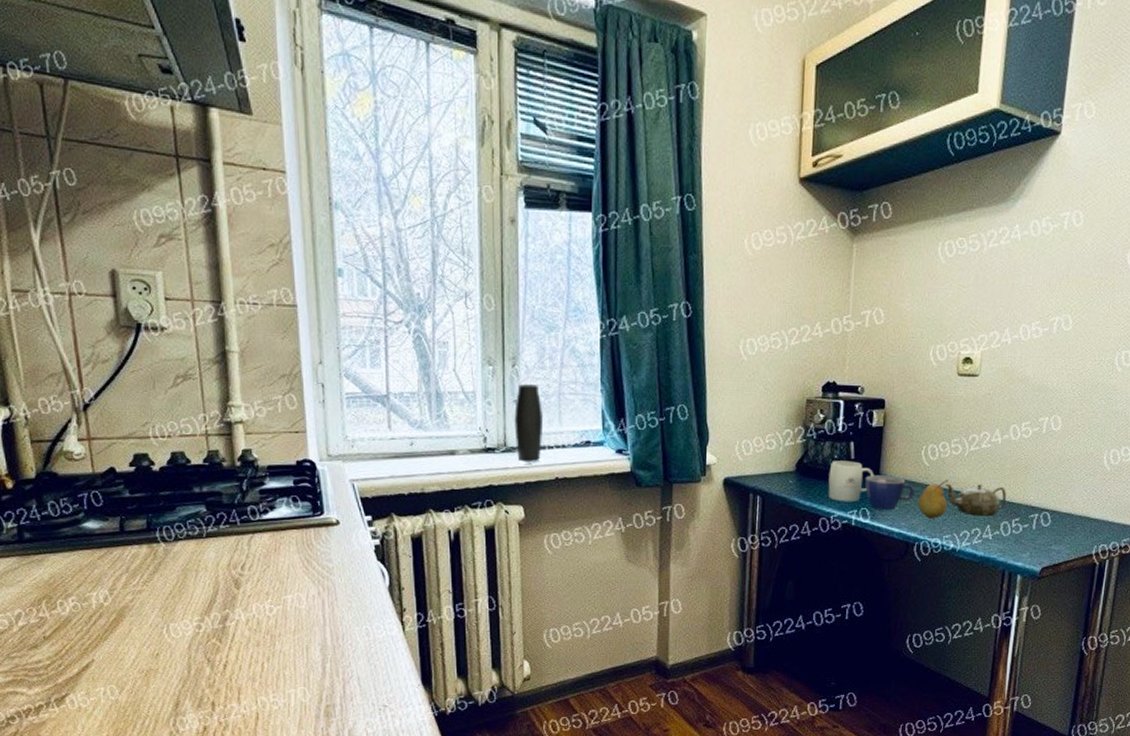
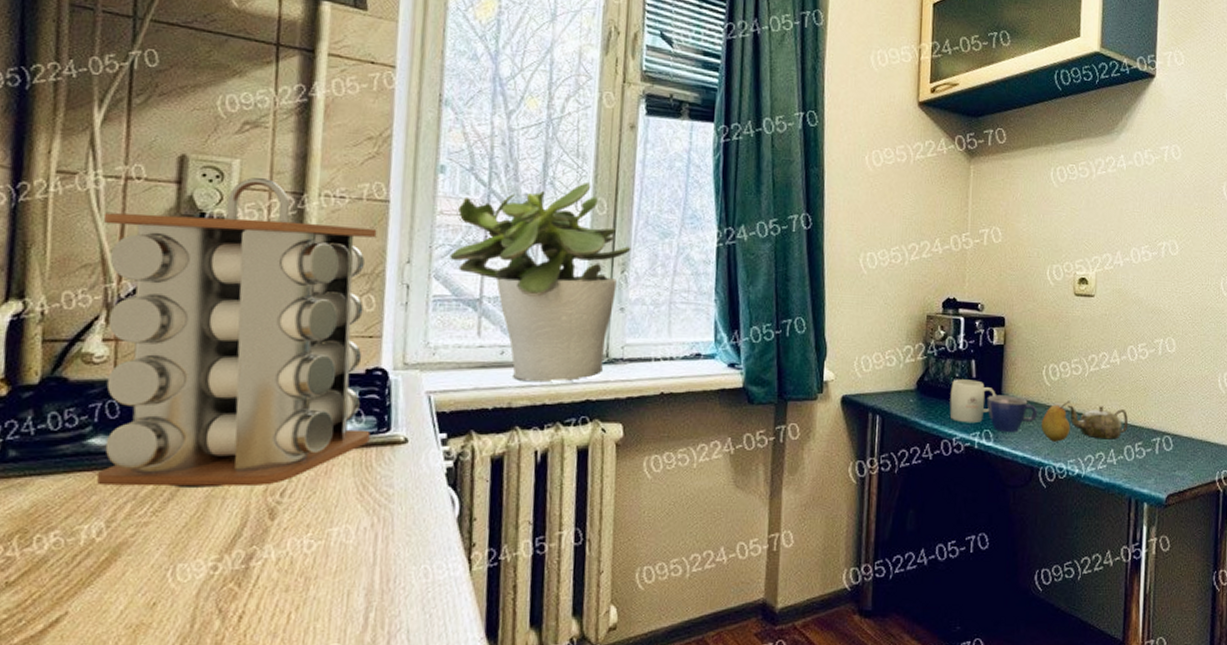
spice rack: none [57,287,308,563] -> present [97,177,377,488]
potted plant: none [356,280,520,470] -> present [450,183,631,383]
vase: present [514,384,542,463] -> none [618,291,651,376]

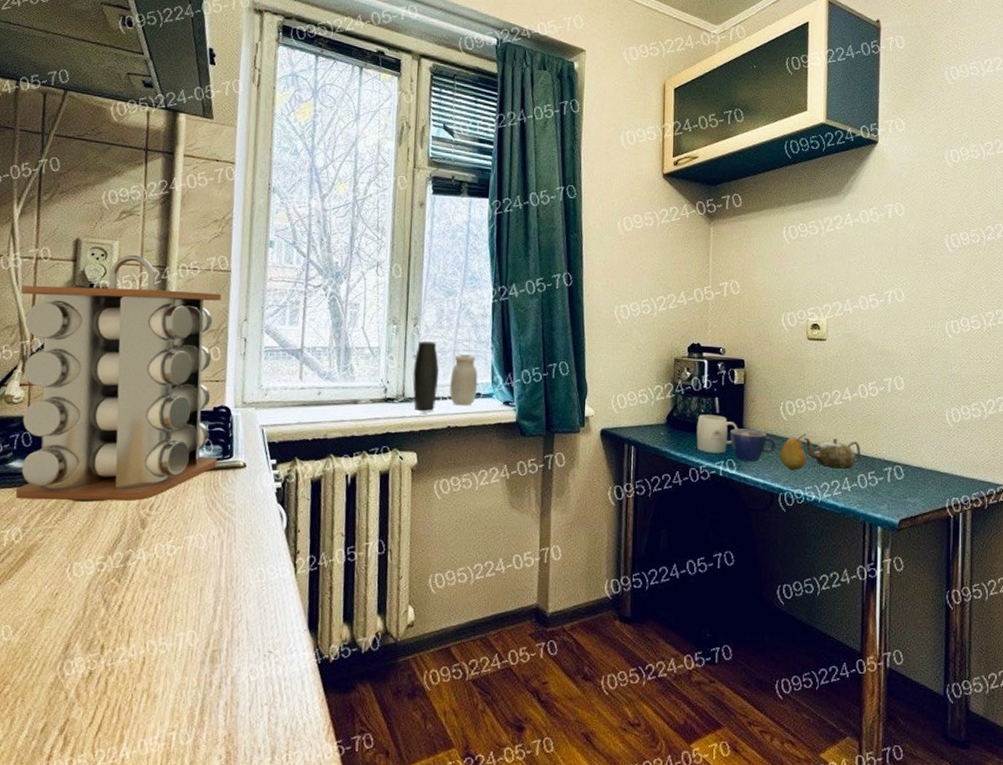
potted plant: present [450,183,631,383] -> none [277,252,422,418]
vase: none [618,291,651,376] -> present [412,341,439,412]
jar: none [664,307,699,369] -> present [450,354,478,406]

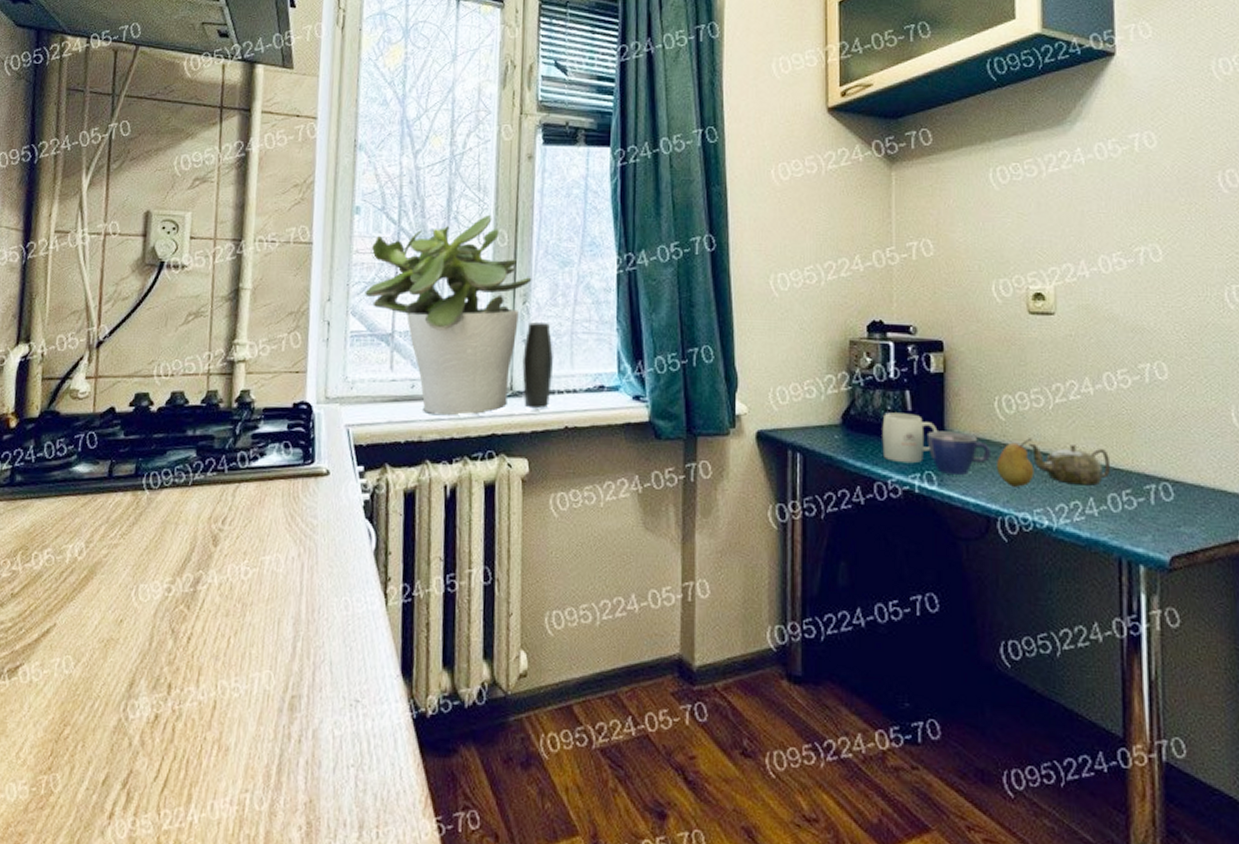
spice rack: present [16,254,222,502] -> none [80,227,302,514]
potted plant: none [277,252,422,418] -> present [365,215,532,416]
jar: present [450,354,478,406] -> none [567,338,601,402]

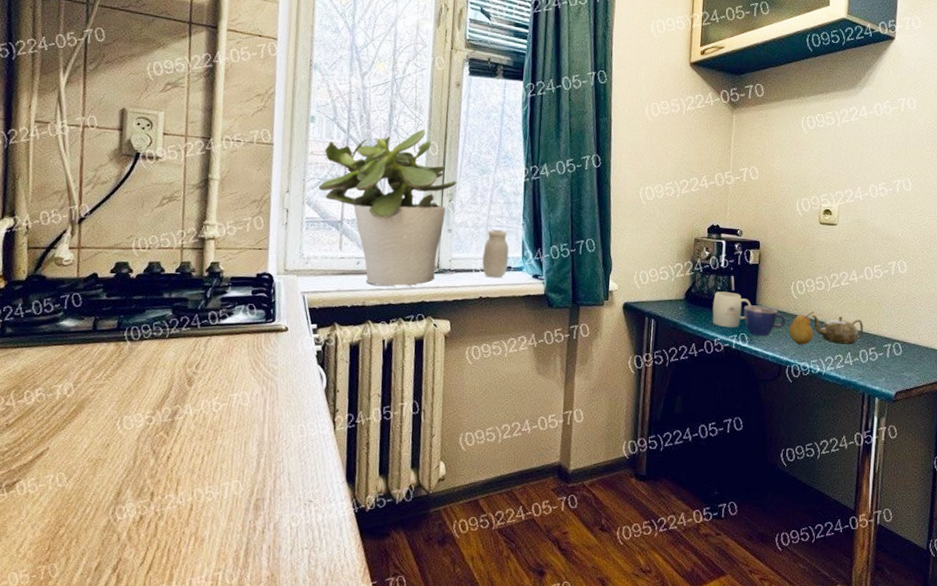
vase: present [522,322,553,409] -> none [447,216,472,283]
jar: none [567,338,601,402] -> present [482,229,509,278]

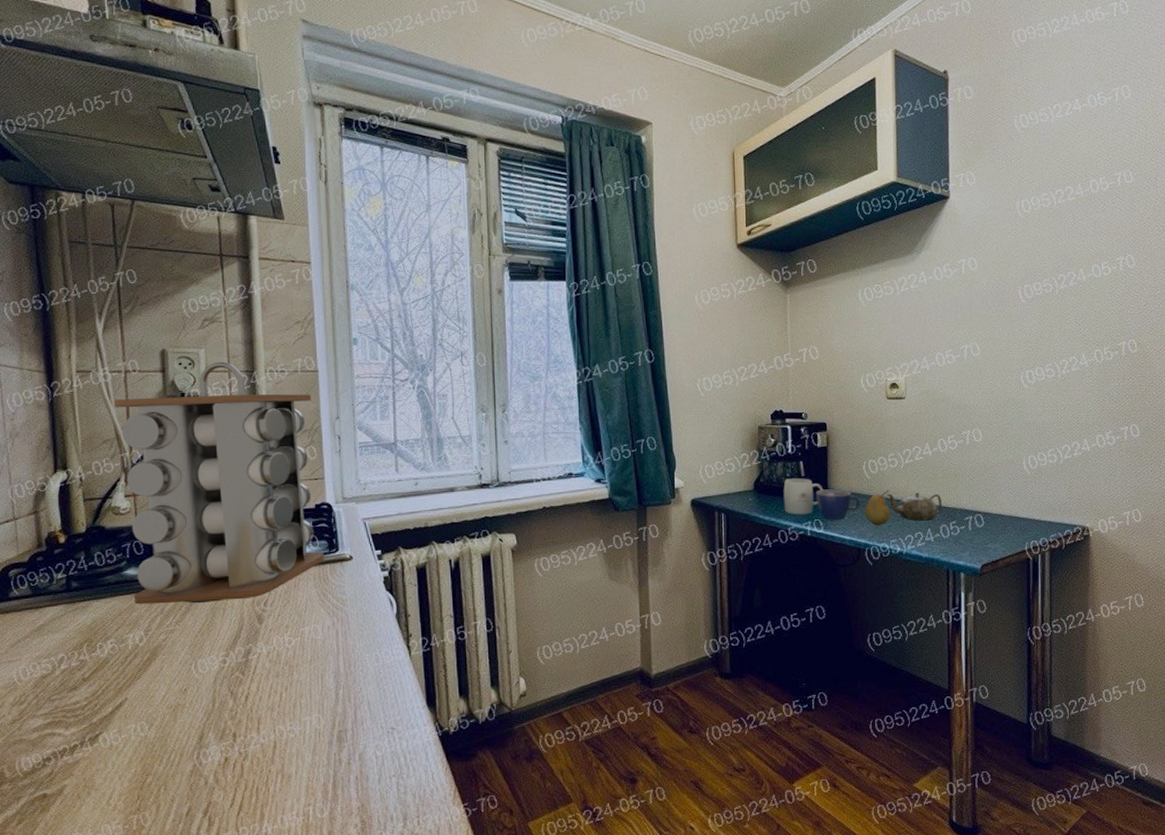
spice rack: none [67,125,264,361] -> present [113,361,324,605]
potted plant: present [318,130,457,287] -> none [368,341,509,506]
jar: present [482,229,509,278] -> none [542,437,569,487]

